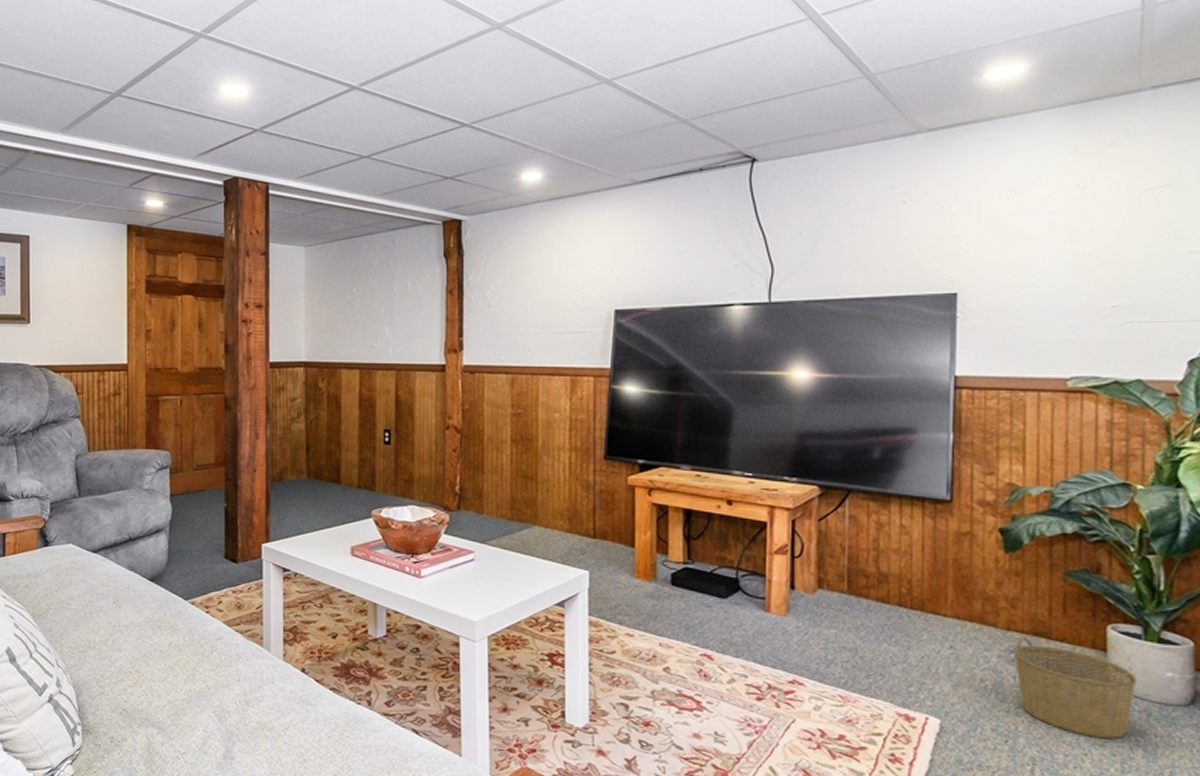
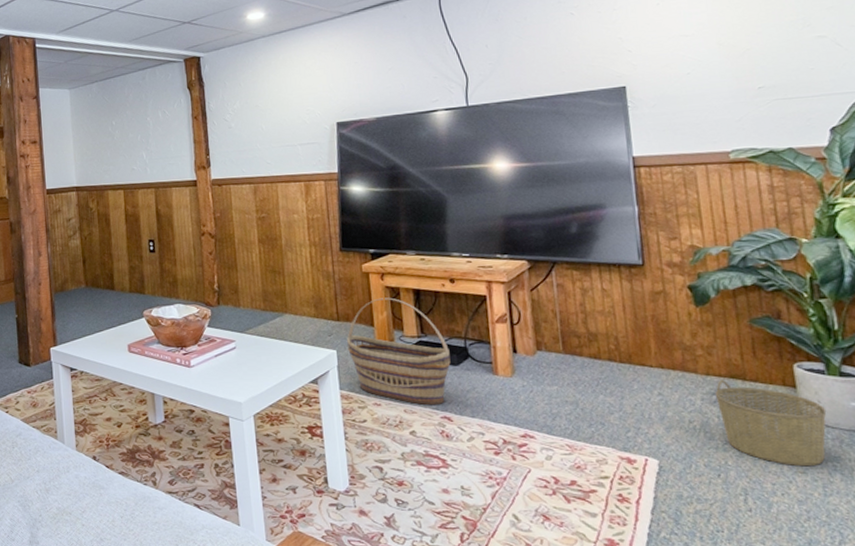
basket: none [602,516,718,641] -> present [347,297,451,406]

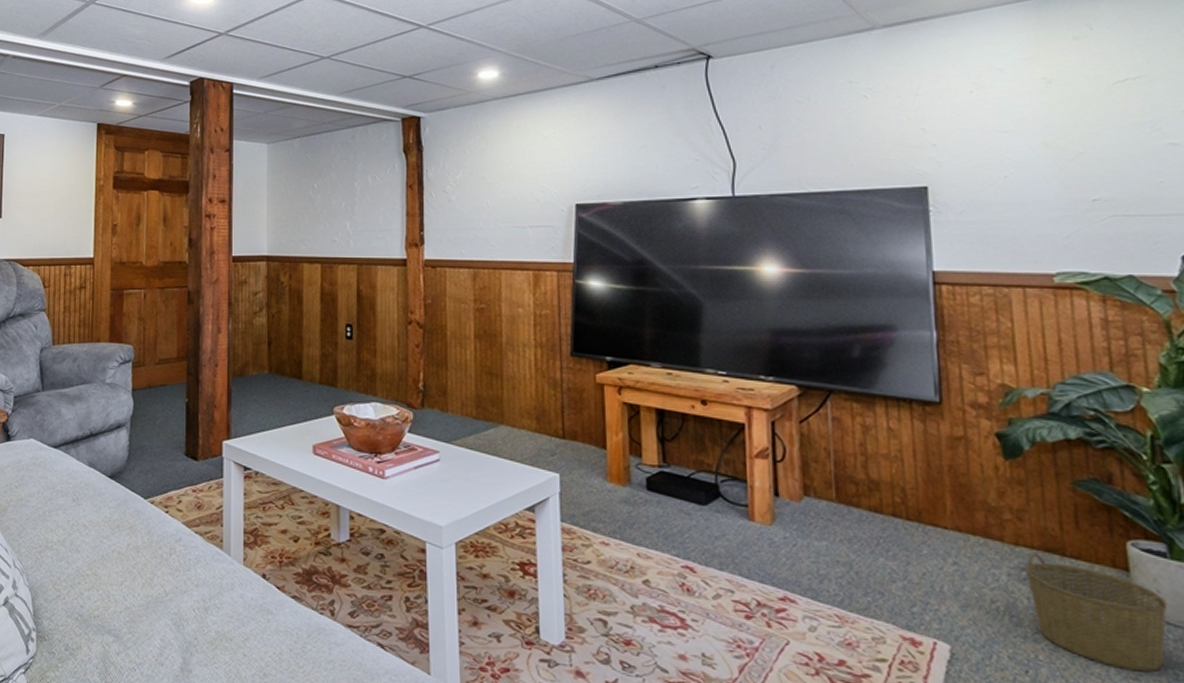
basket: present [347,297,451,406] -> none [573,415,697,552]

